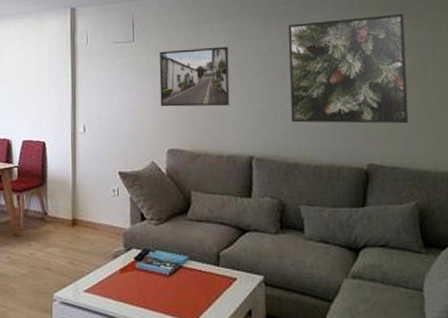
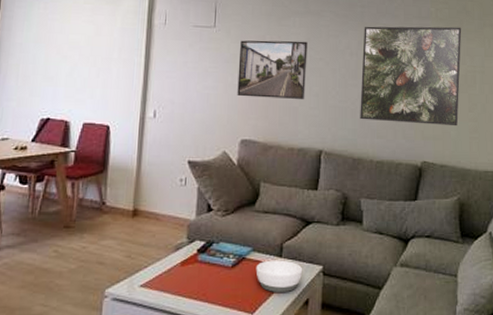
bowl: none [193,269,243,302] -> present [255,260,303,292]

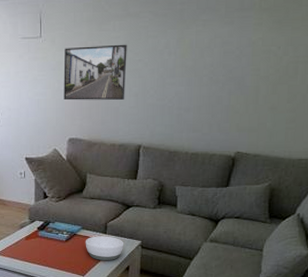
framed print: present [360,26,462,127] -> none [177,16,287,118]

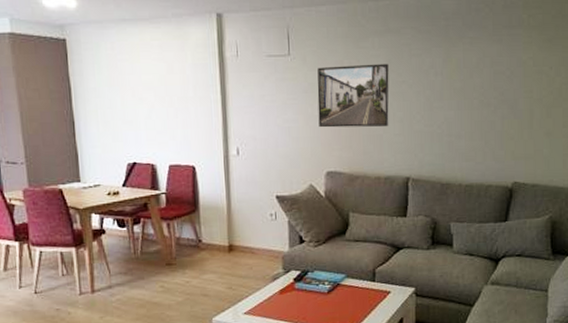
bowl: present [85,236,124,260] -> none [350,284,396,314]

